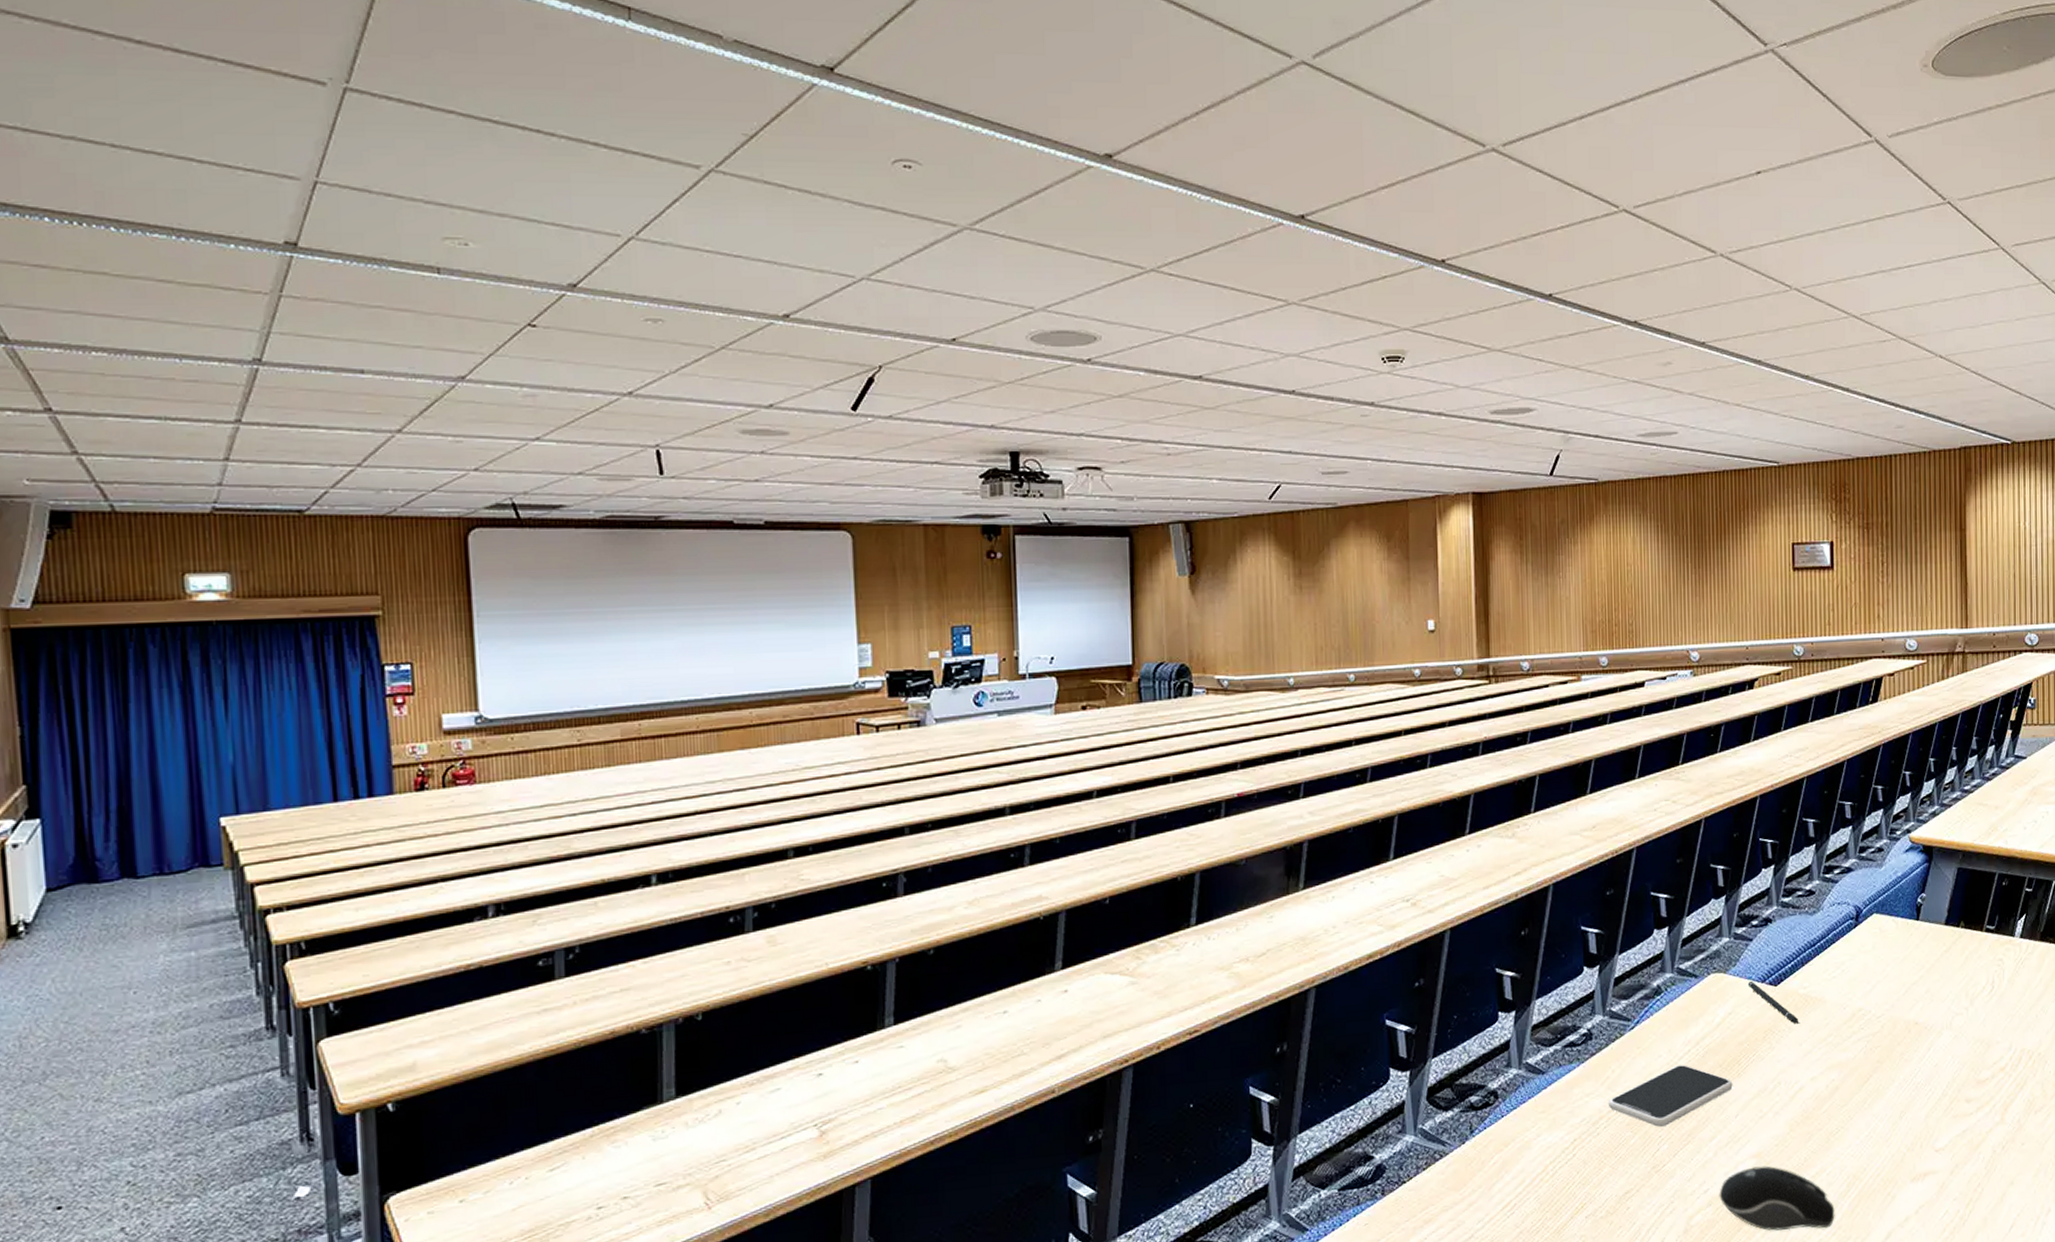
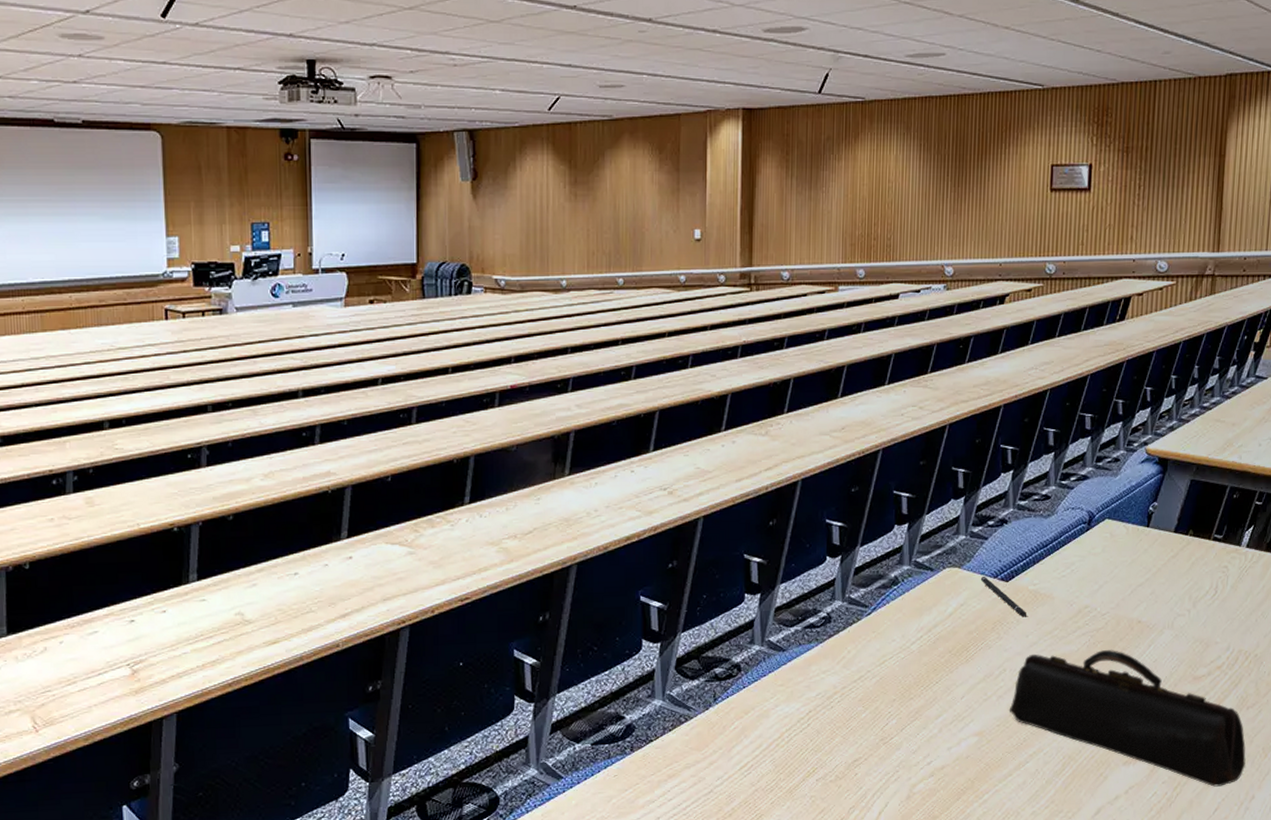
smartphone: present [1607,1065,1733,1127] -> none [842,649,961,704]
computer mouse: present [1719,1165,1835,1231] -> none [941,743,1049,802]
pencil case: none [1786,1055,2038,1201] -> present [1009,650,1246,787]

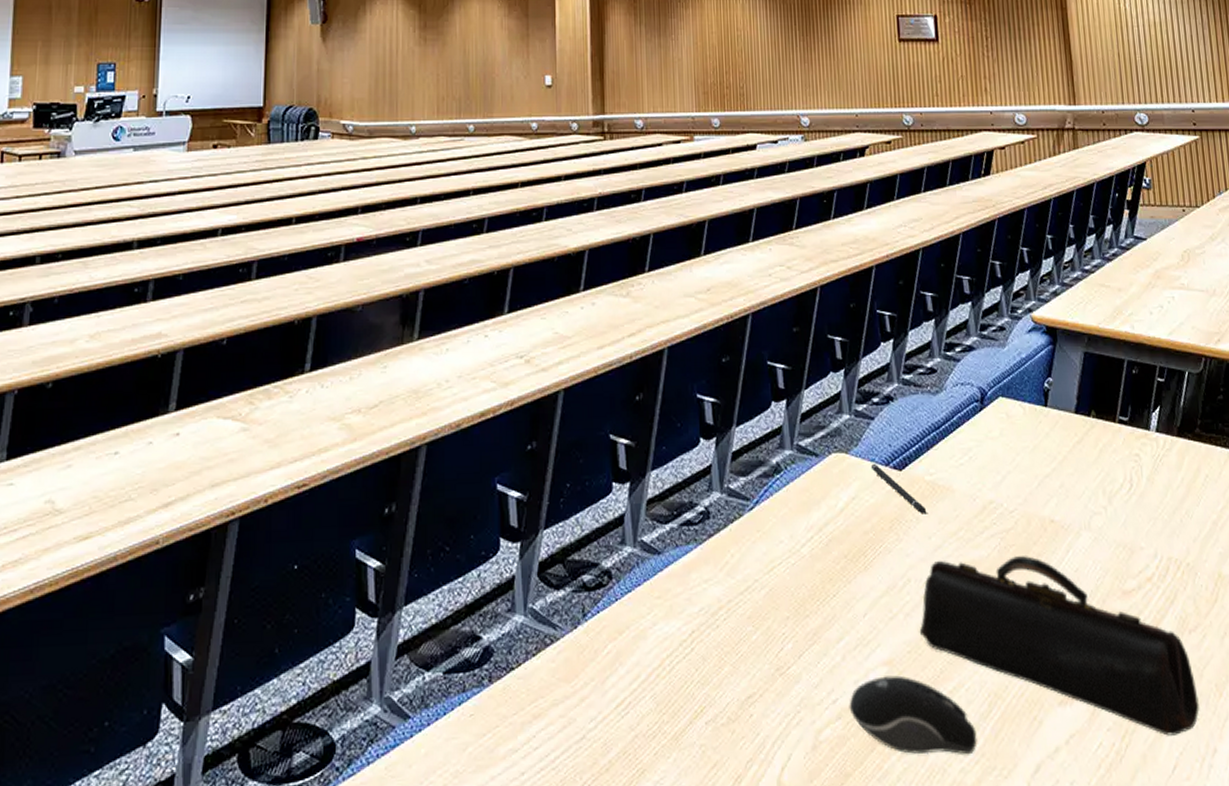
computer mouse: none [941,743,1049,802] -> present [849,675,977,755]

